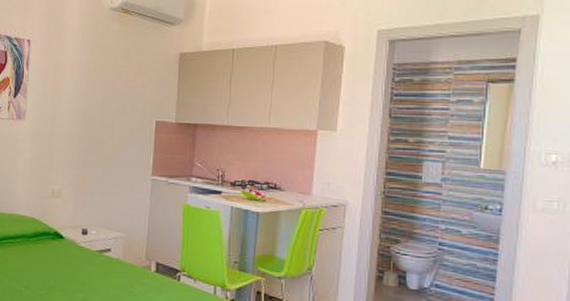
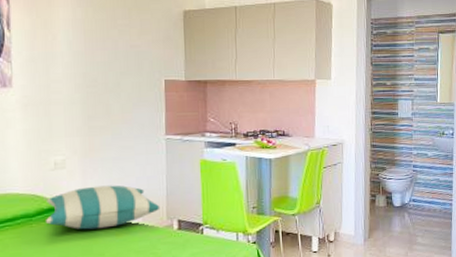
pillow: none [39,217,141,259] -> present [45,185,160,230]

